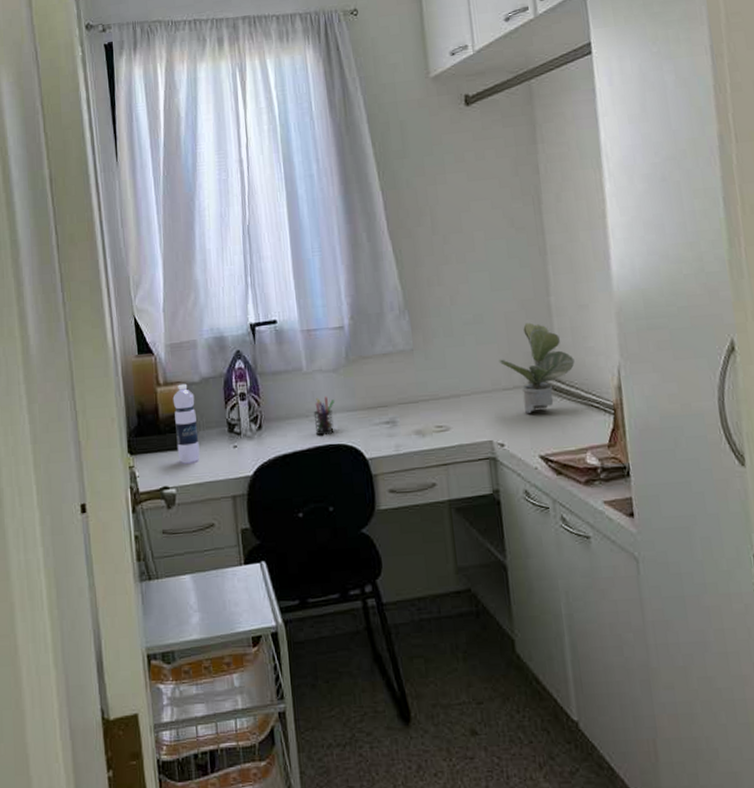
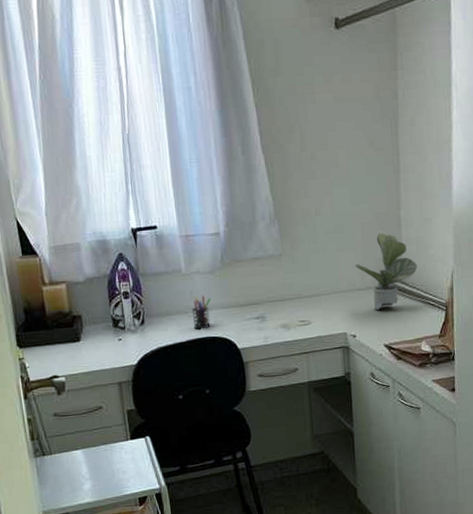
water bottle: present [172,383,200,464] -> none [58,283,87,355]

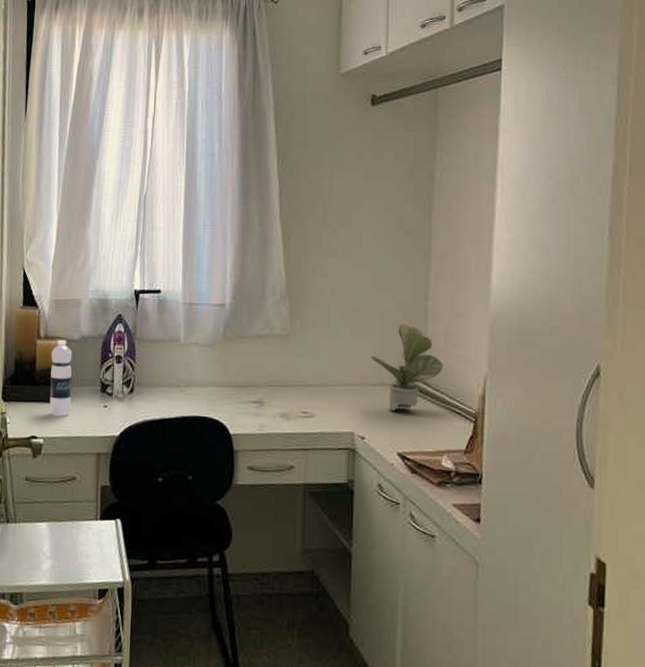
water bottle: none [58,283,87,355] -> present [49,339,73,417]
pen holder: present [191,295,211,330] -> none [184,369,206,407]

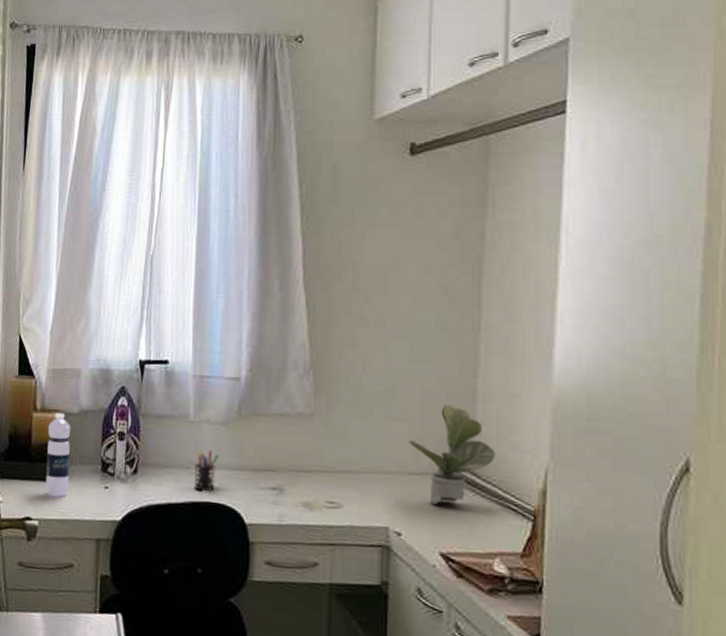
pen holder: none [184,369,206,407] -> present [193,450,219,492]

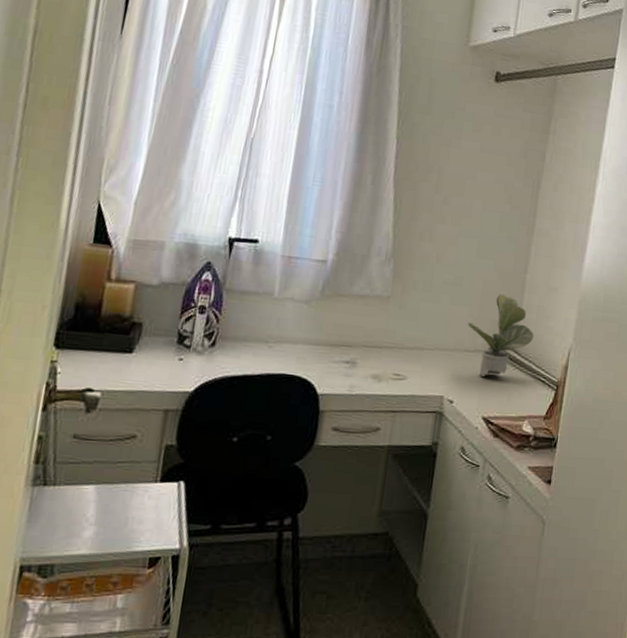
water bottle: present [45,412,71,497] -> none [112,283,149,369]
pen holder: present [193,450,219,492] -> none [271,325,299,365]

